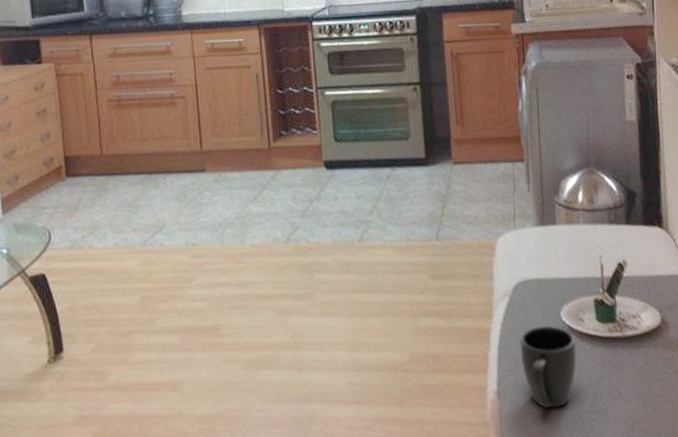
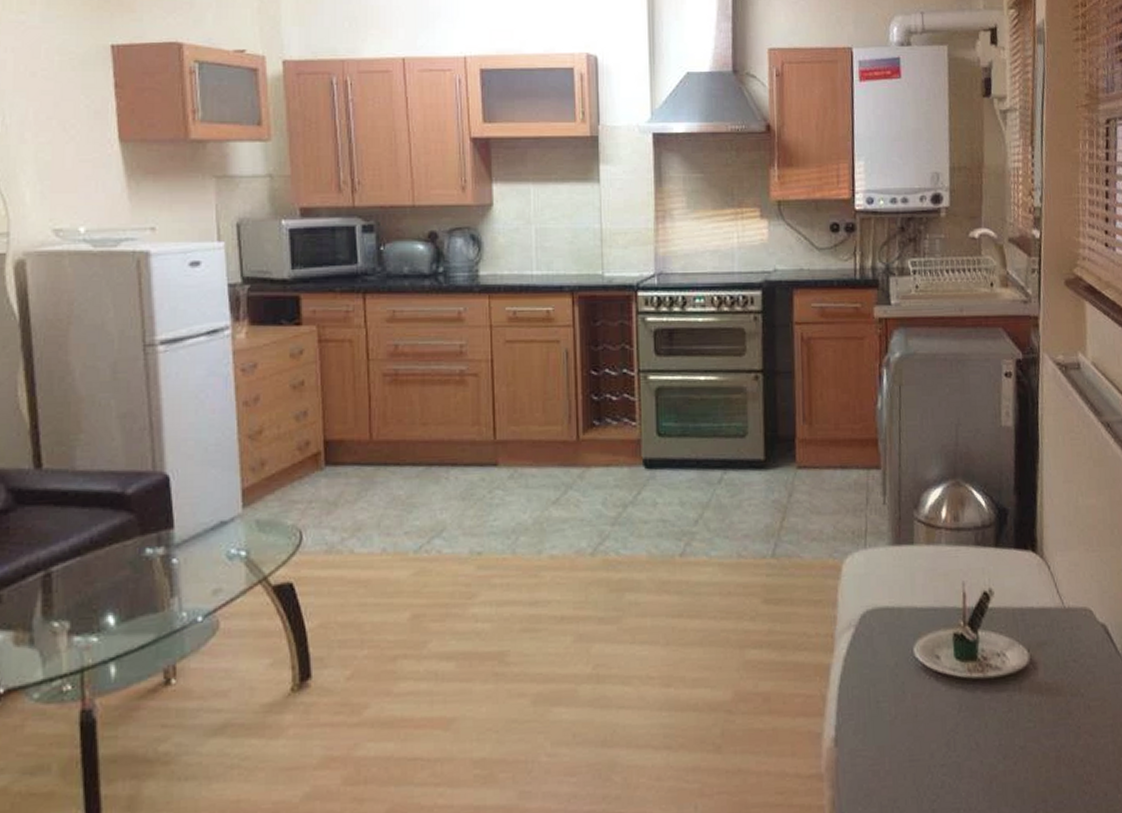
mug: present [519,325,577,409] -> none [864,662,930,761]

